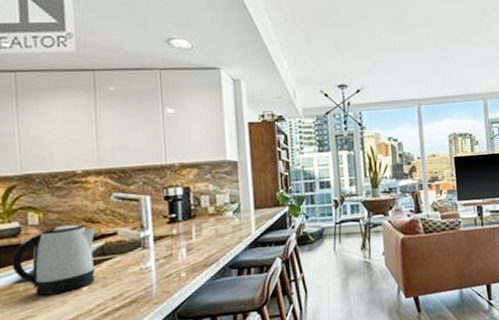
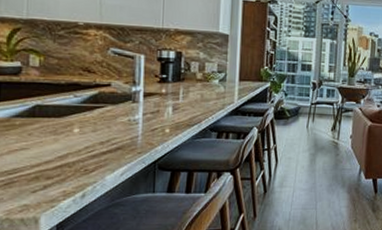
kettle: present [12,224,96,296] -> none [11,70,90,132]

